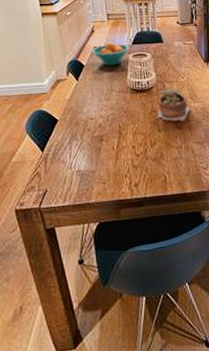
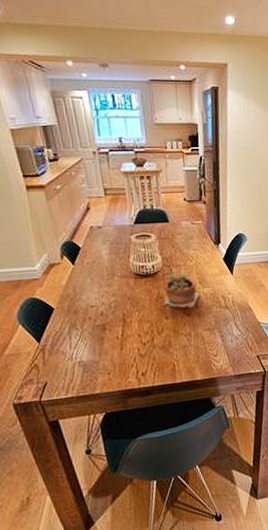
fruit bowl: present [91,42,130,66] -> none [88,221,132,248]

